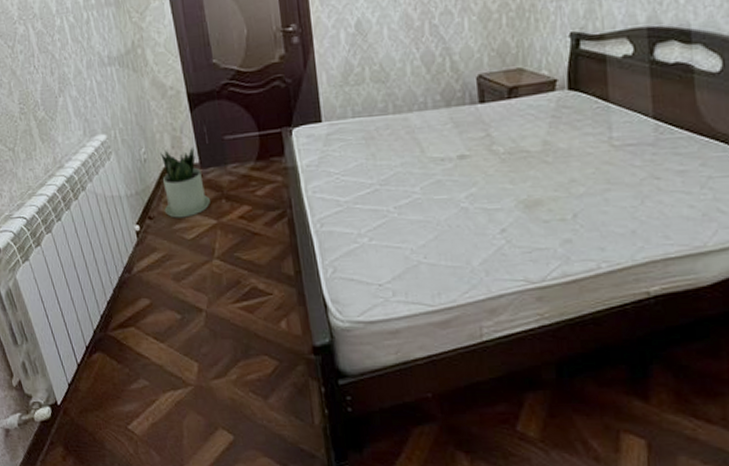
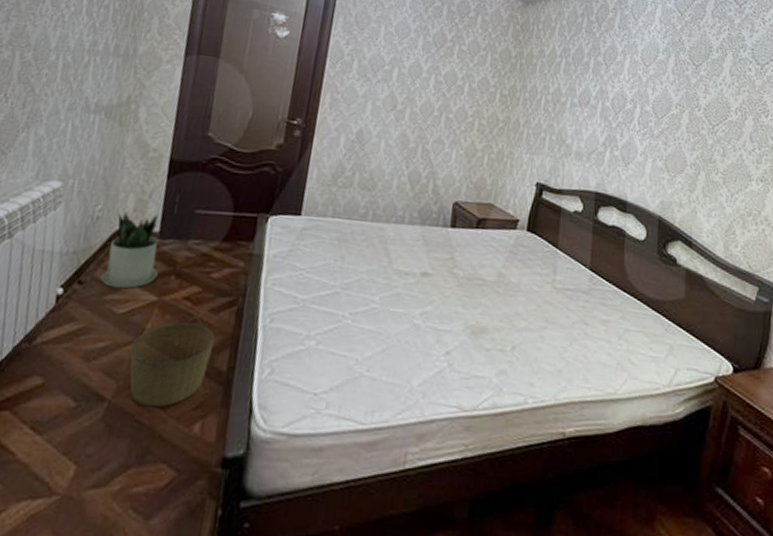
basket: none [208,232,277,312] -> present [129,316,216,408]

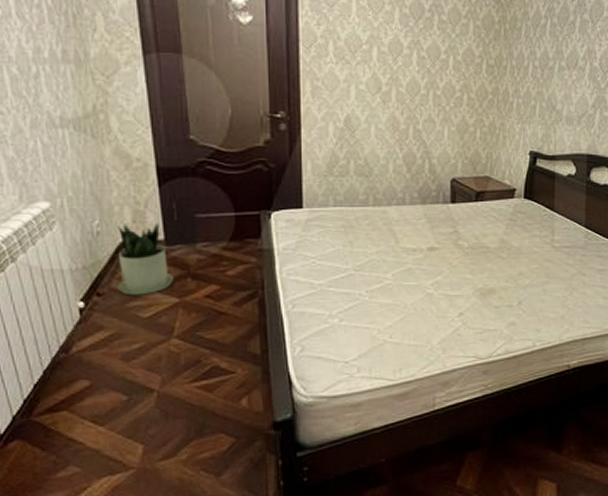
basket: present [129,316,216,408] -> none [166,311,244,392]

